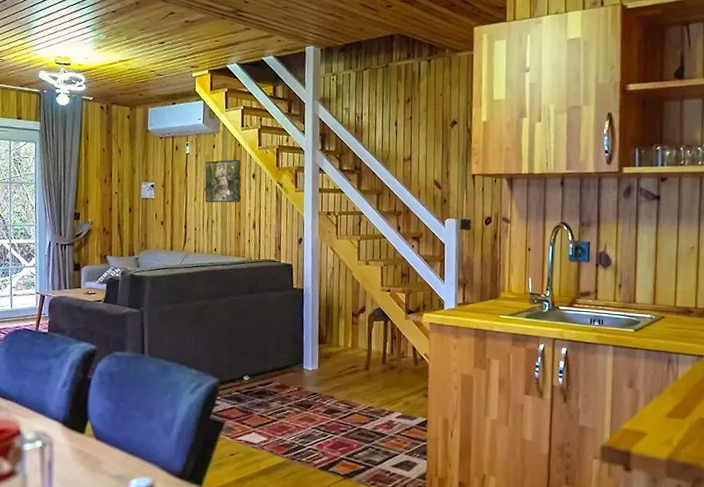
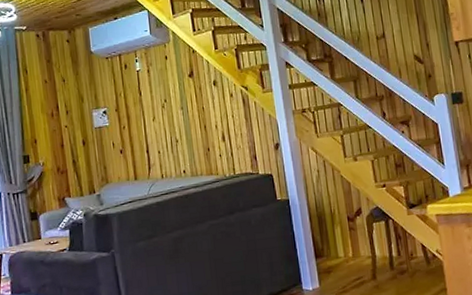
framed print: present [205,159,241,203] -> none [159,67,204,122]

